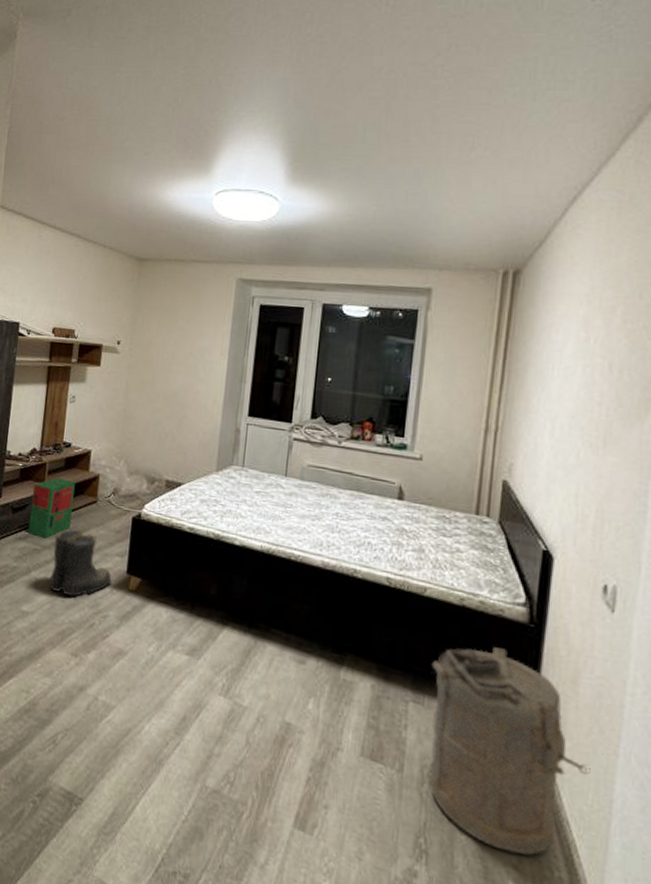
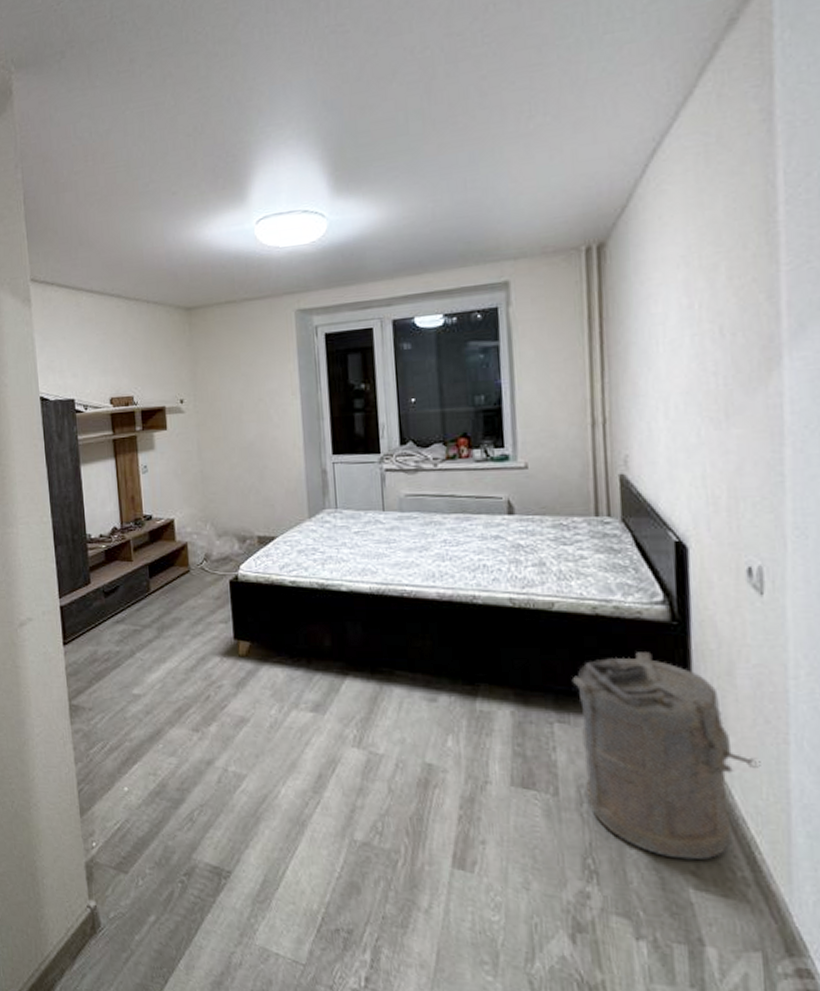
cardboard box: present [27,477,75,539] -> none [120,553,167,617]
boots: present [49,529,112,597] -> none [153,603,220,673]

